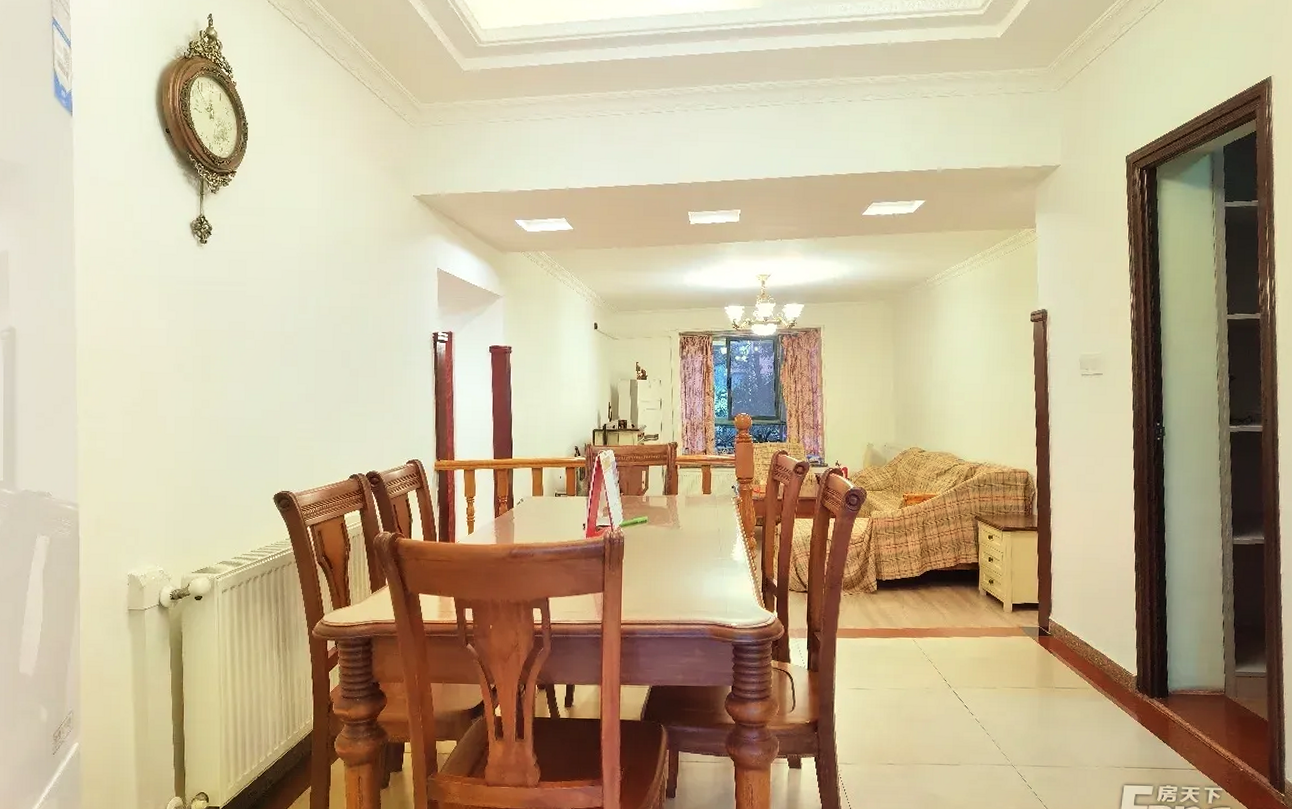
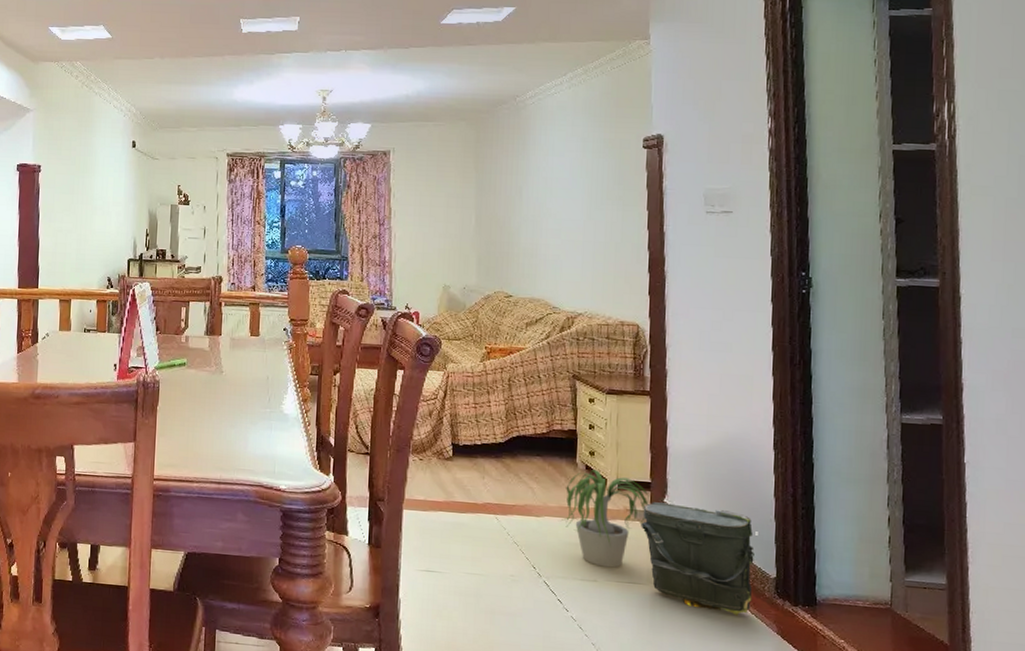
potted plant: none [967,595,1037,676] -> present [562,470,649,568]
bag: none [1031,620,1120,709] -> present [641,502,754,616]

